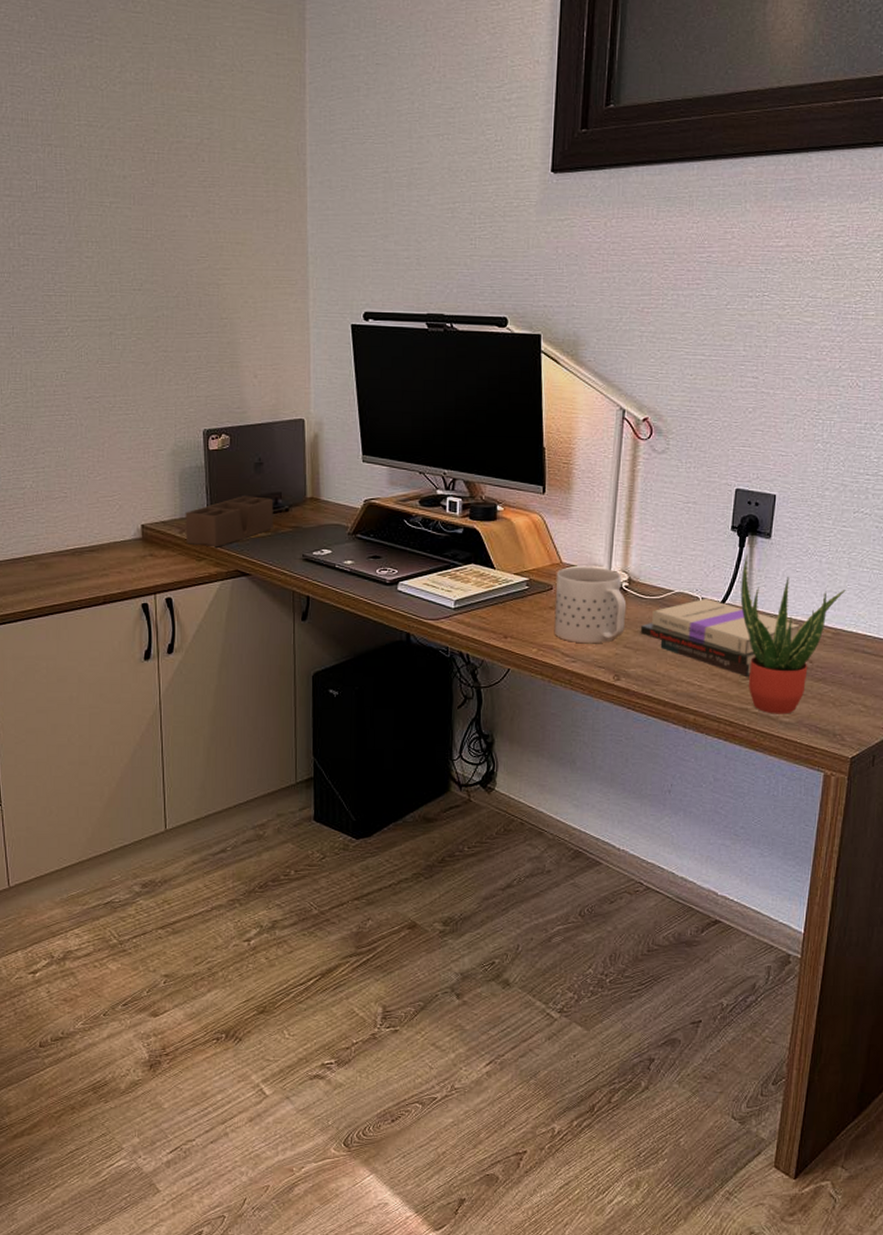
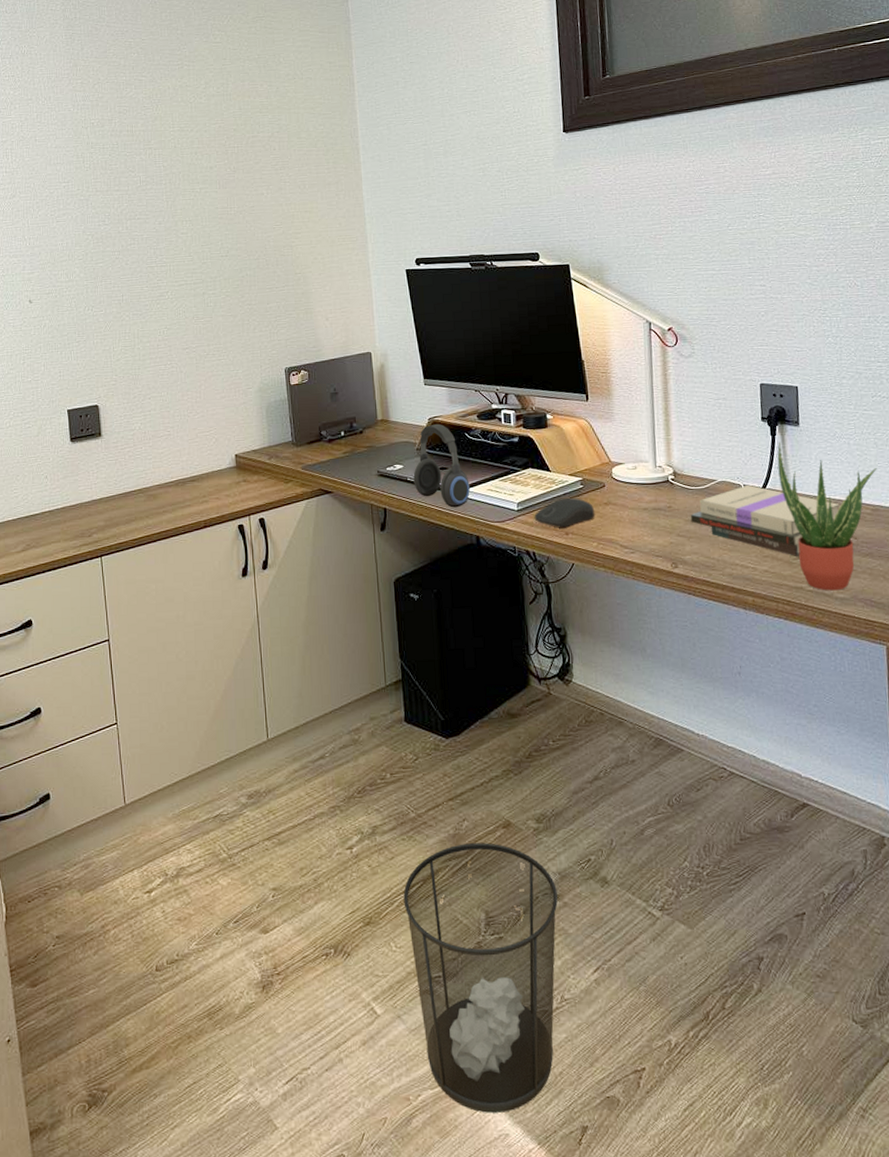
desk organizer: present [185,496,274,548] -> none [272,422,350,470]
waste bin: none [300,942,457,1185] -> present [403,843,558,1113]
headphones: none [342,507,404,601] -> present [413,423,470,508]
computer mouse: none [472,598,539,630] -> present [534,497,595,527]
mug: present [554,566,627,644] -> none [606,463,676,535]

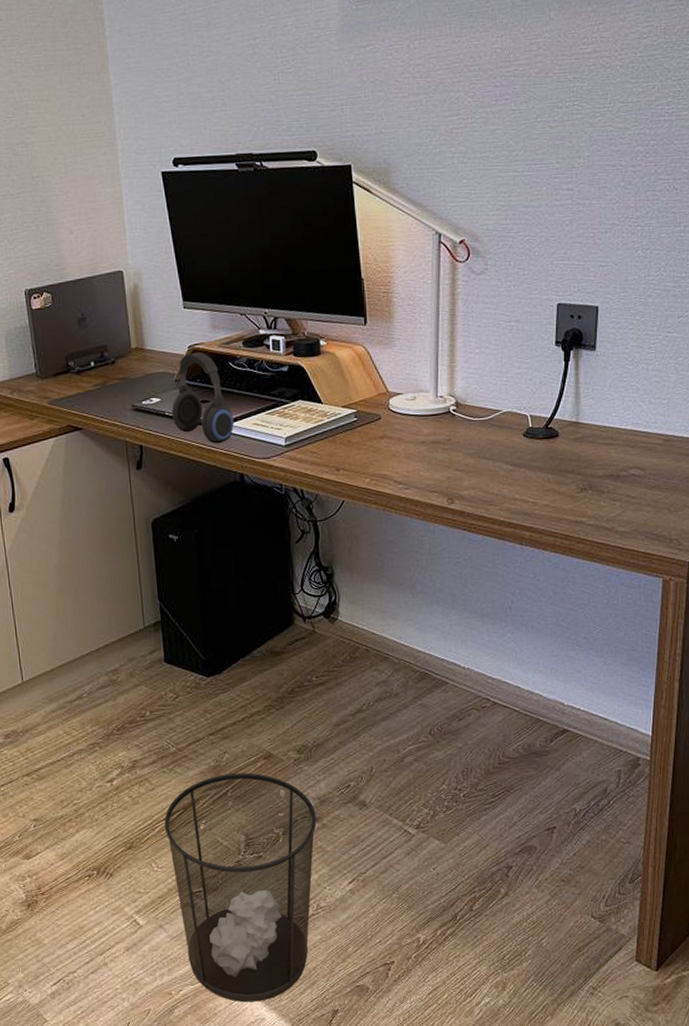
computer mouse: present [534,497,595,527] -> none [303,431,369,463]
books: present [690,484,840,556] -> none [470,415,630,490]
potted plant: present [777,441,877,591] -> none [568,368,675,525]

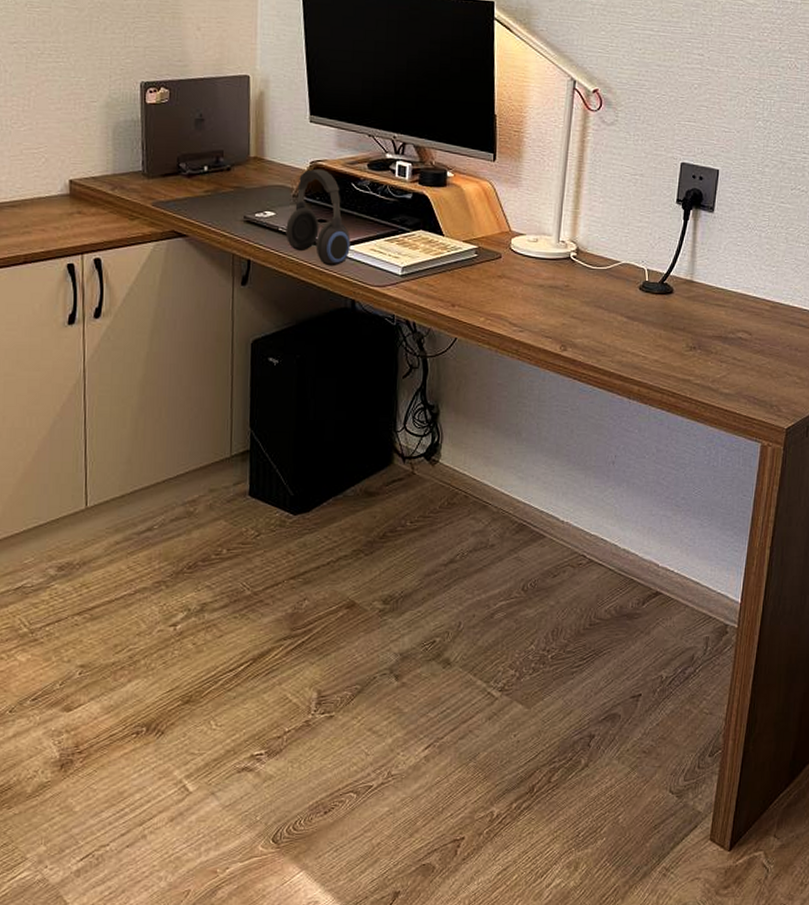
waste bin: present [164,773,316,1003] -> none [229,623,397,883]

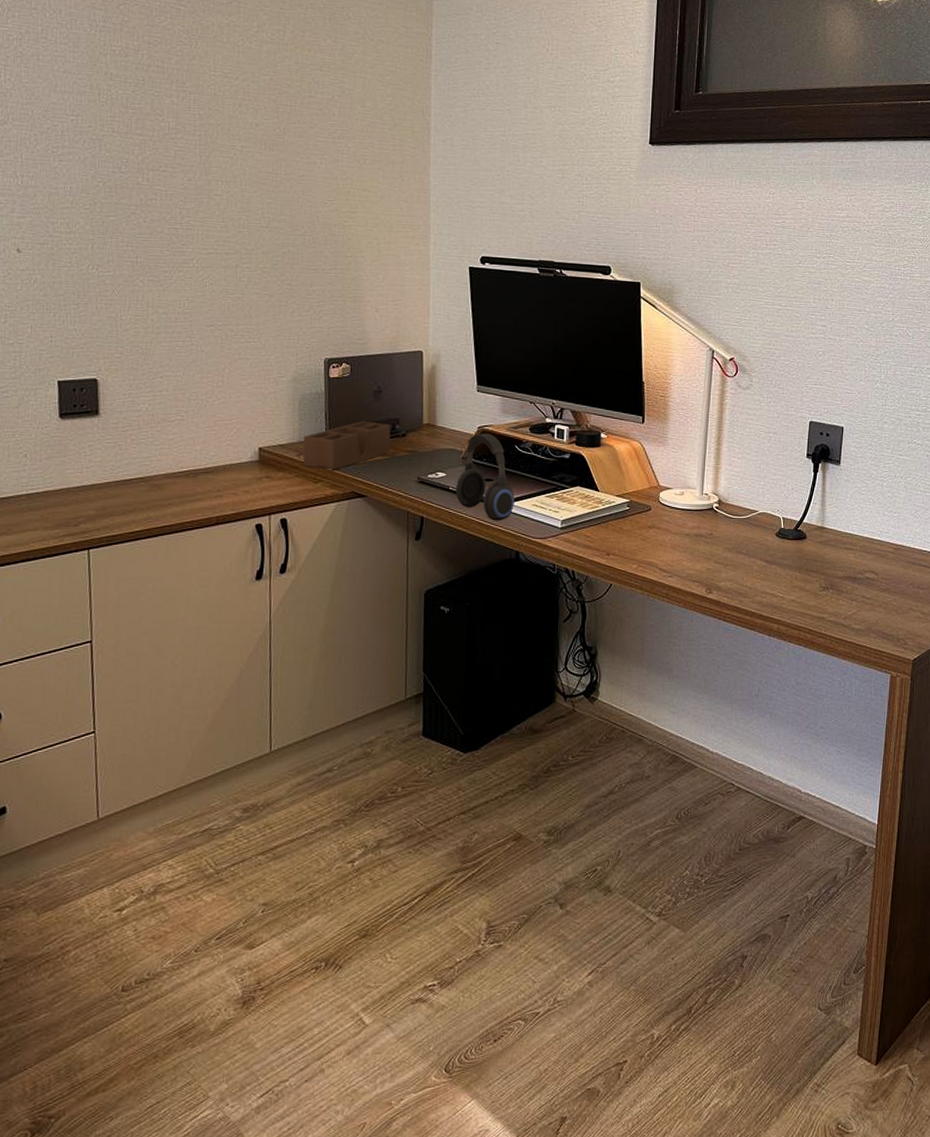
desk organizer: none [117,153,215,206] -> present [303,421,391,470]

